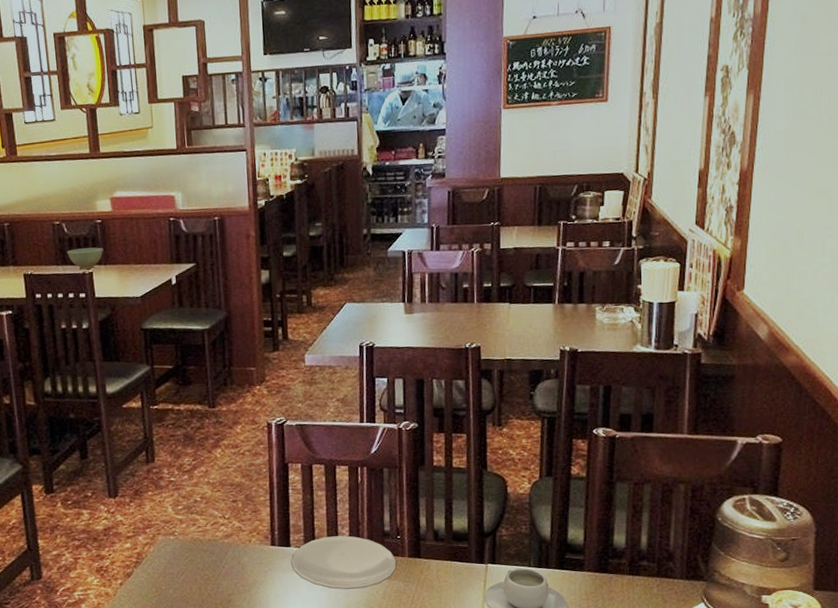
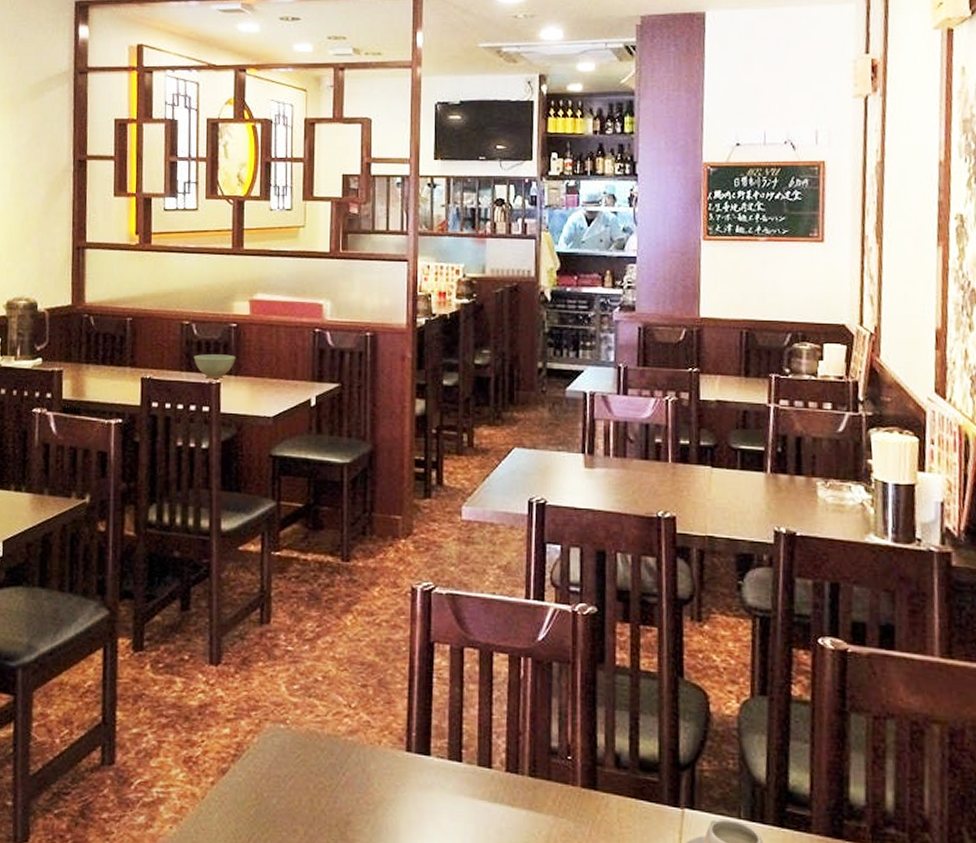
saucer: present [290,535,397,590] -> none [429,746,566,825]

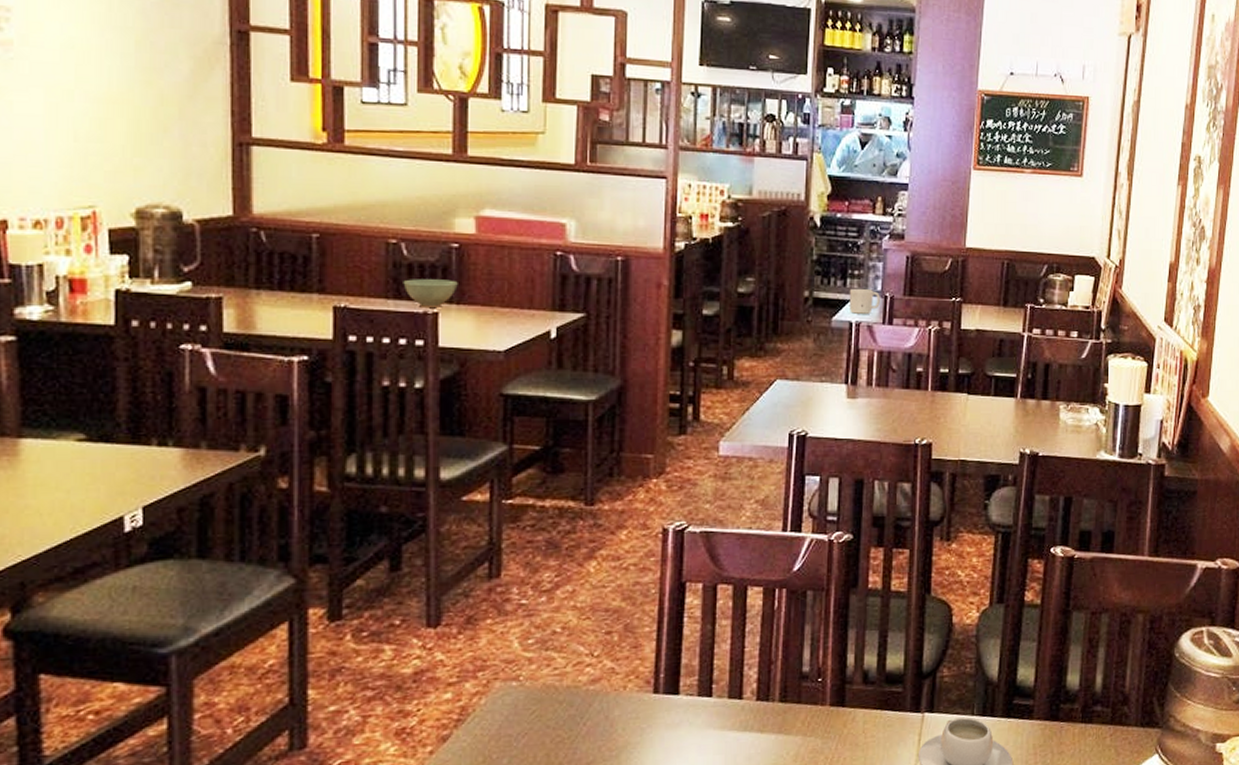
mug: none [582,359,614,384] -> present [849,288,880,314]

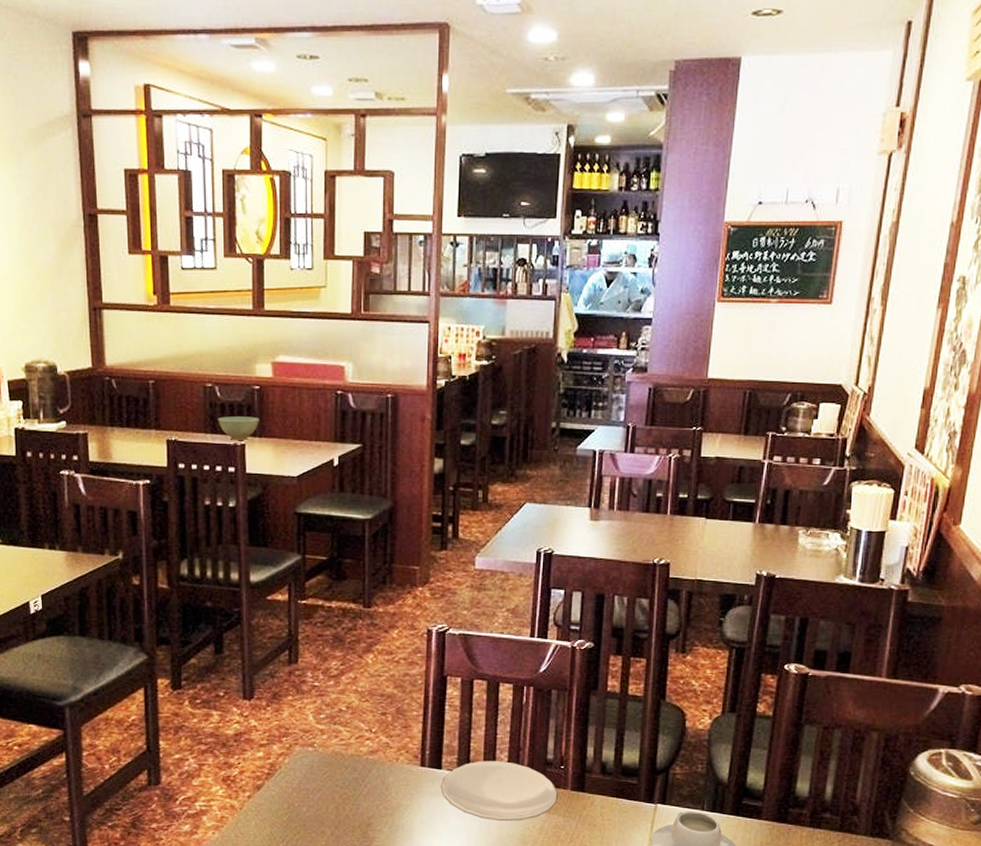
saucer: none [677,678,815,752] -> present [440,761,558,822]
mug: present [849,288,880,314] -> none [593,419,623,443]

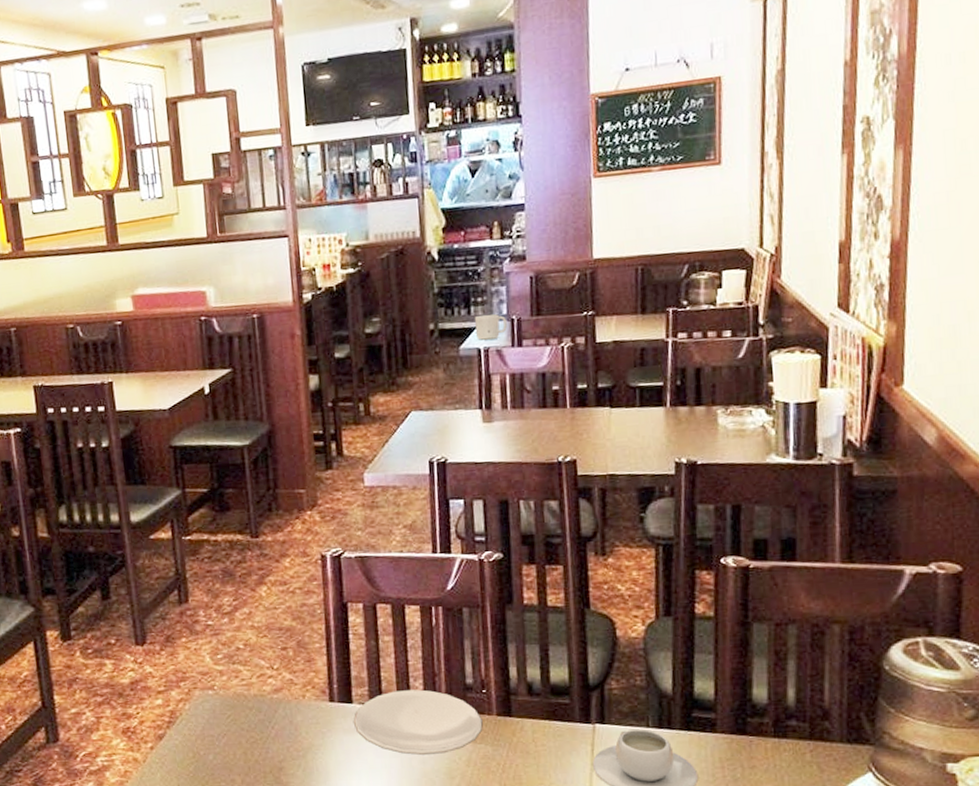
bowl: present [217,416,260,441] -> none [82,353,125,380]
mug: none [593,419,623,443] -> present [474,314,507,340]

